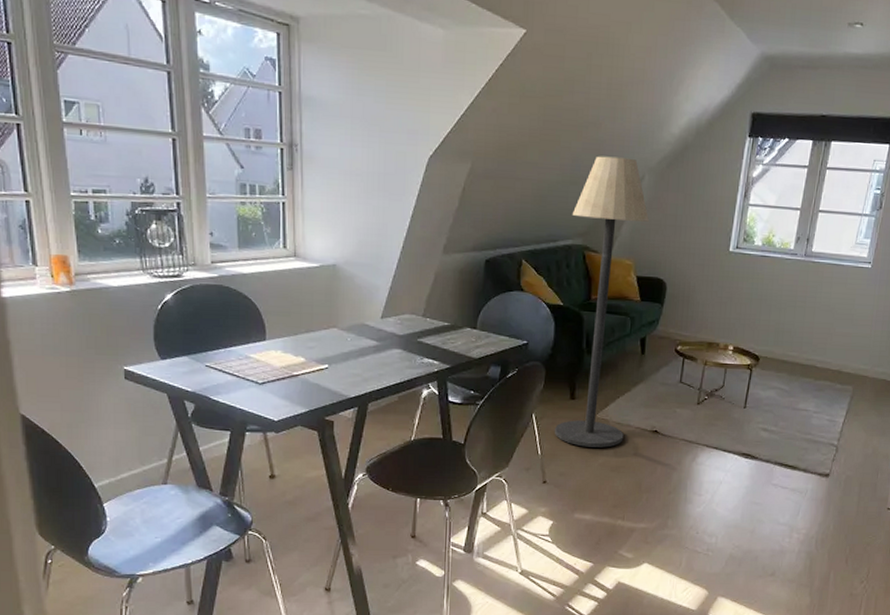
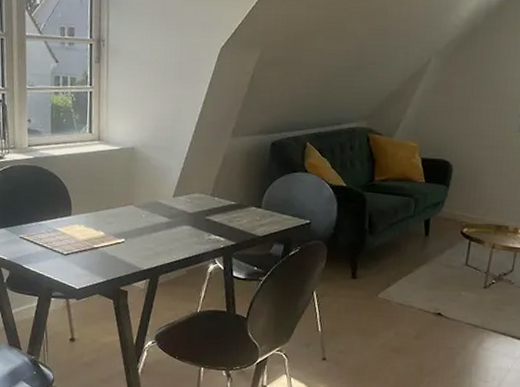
floor lamp: present [554,156,649,448] -> none [334,41,435,328]

